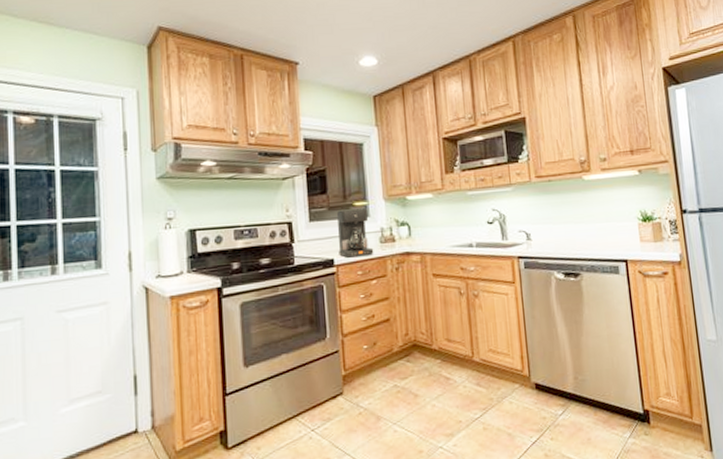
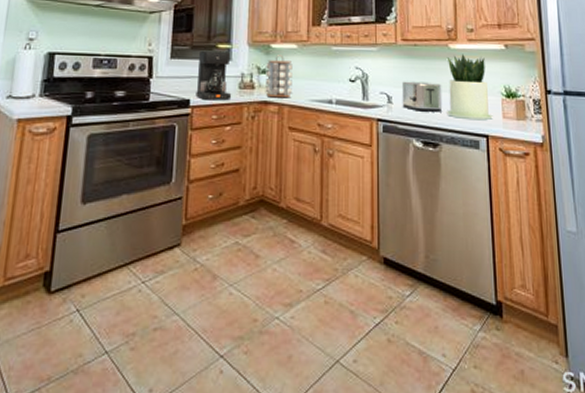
spice rack: none [404,205,432,248] -> present [265,55,293,98]
toaster: none [539,215,581,245] -> present [401,81,443,112]
planter: none [581,184,632,248] -> present [445,54,494,121]

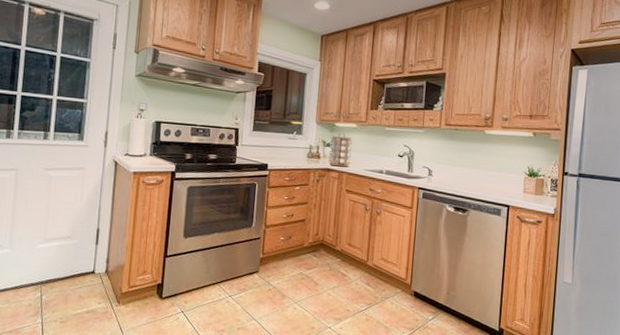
coffee maker: present [195,50,232,100] -> none [272,125,302,166]
toaster: present [401,81,443,112] -> none [440,158,475,185]
planter: present [445,54,494,121] -> none [476,139,516,194]

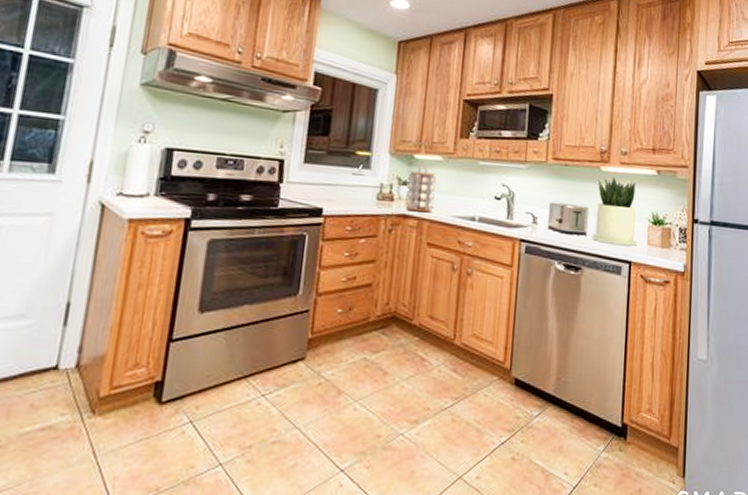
toaster: none [440,158,475,185] -> present [547,201,590,236]
planter: none [476,139,516,194] -> present [591,177,639,247]

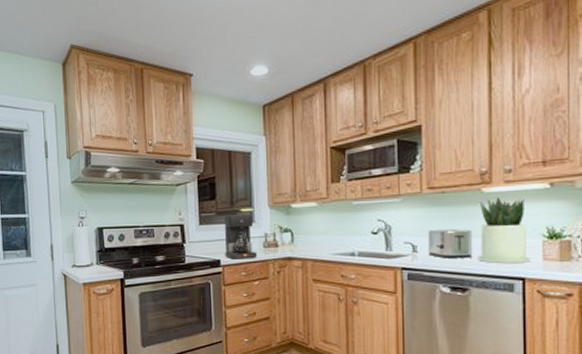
coffee maker: none [329,156,369,211] -> present [225,214,258,259]
spice rack: present [404,166,436,213] -> none [287,213,314,254]

